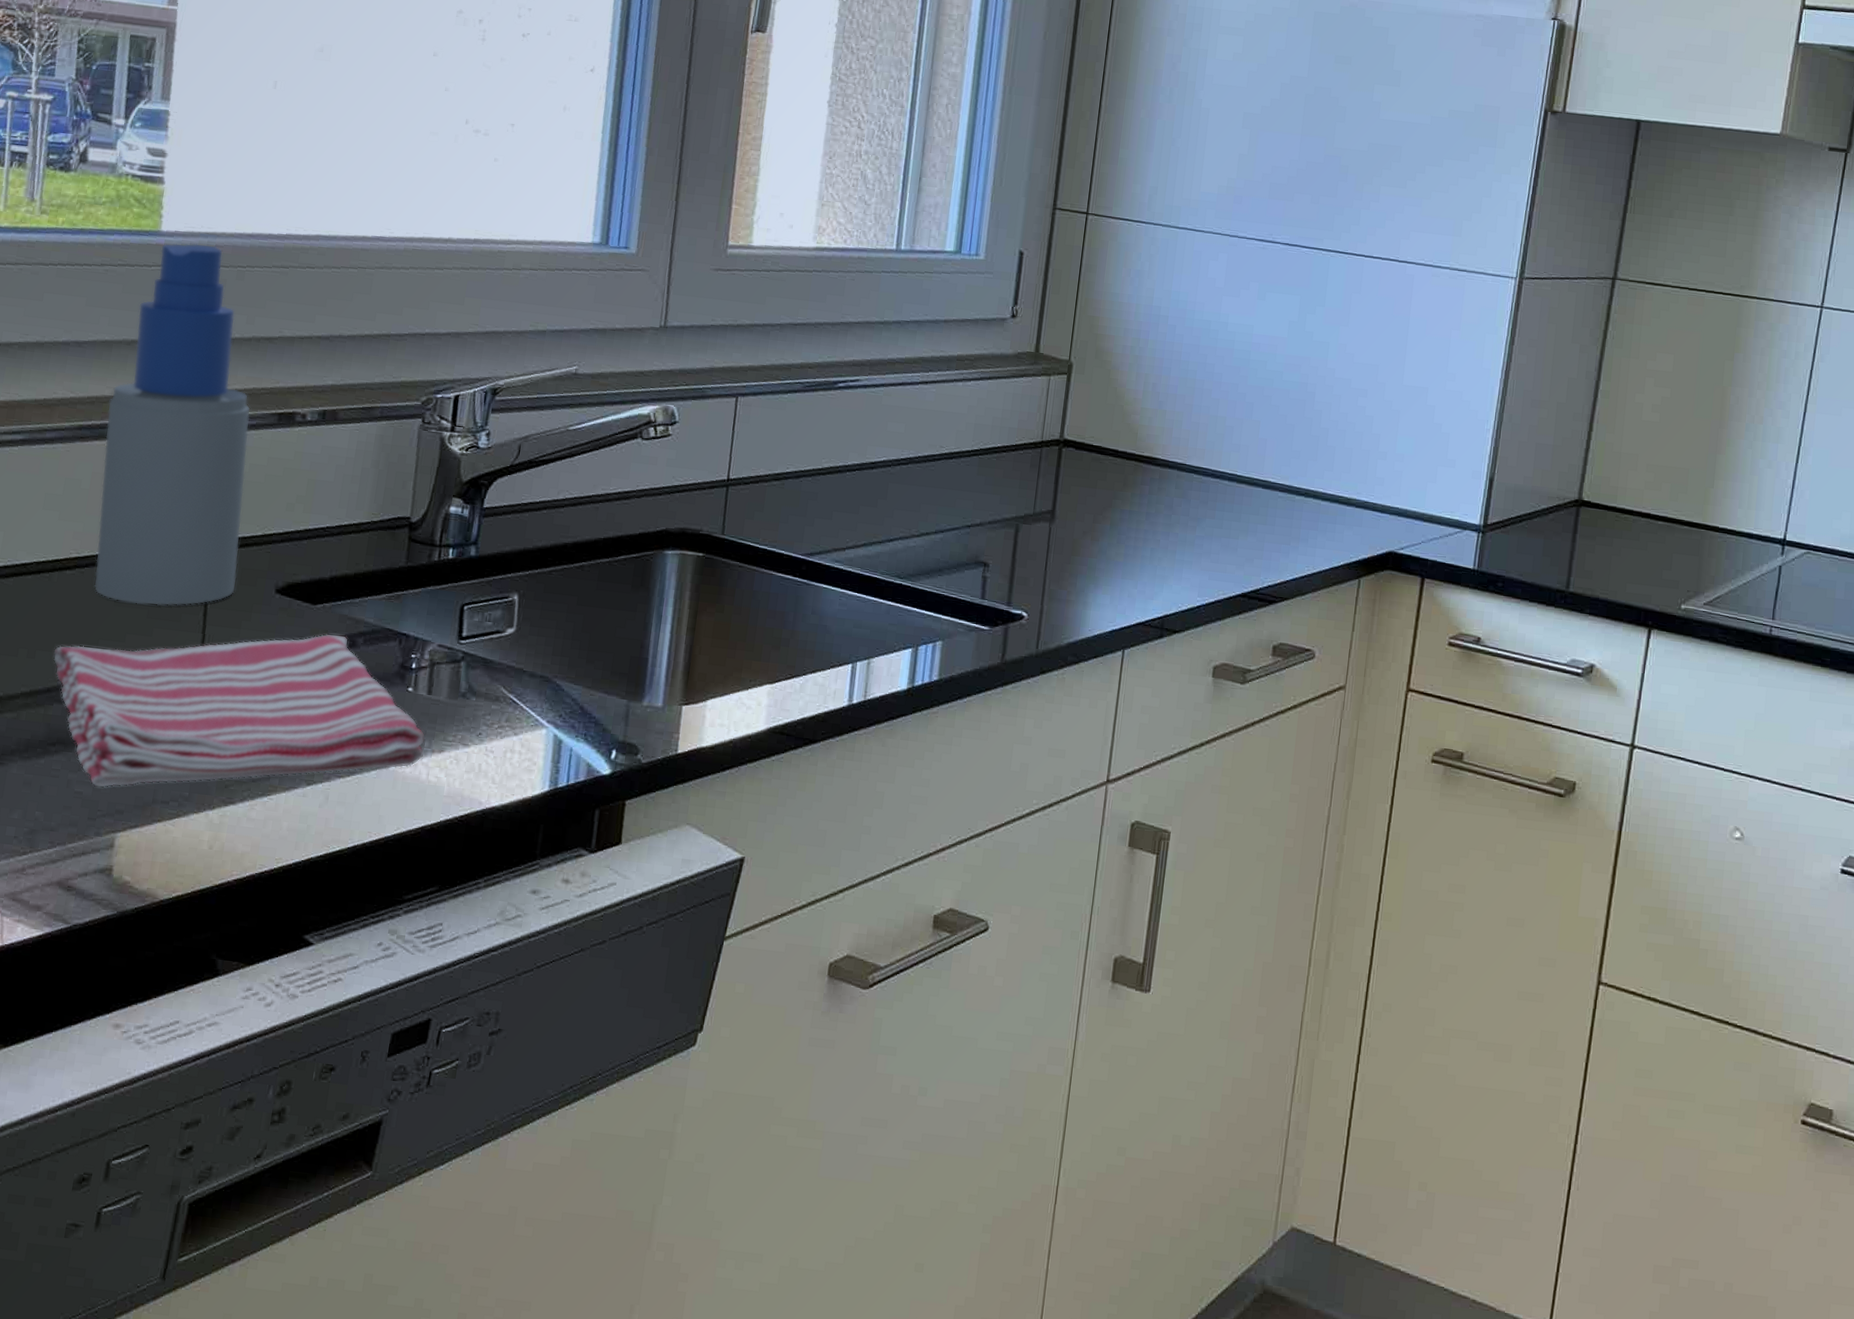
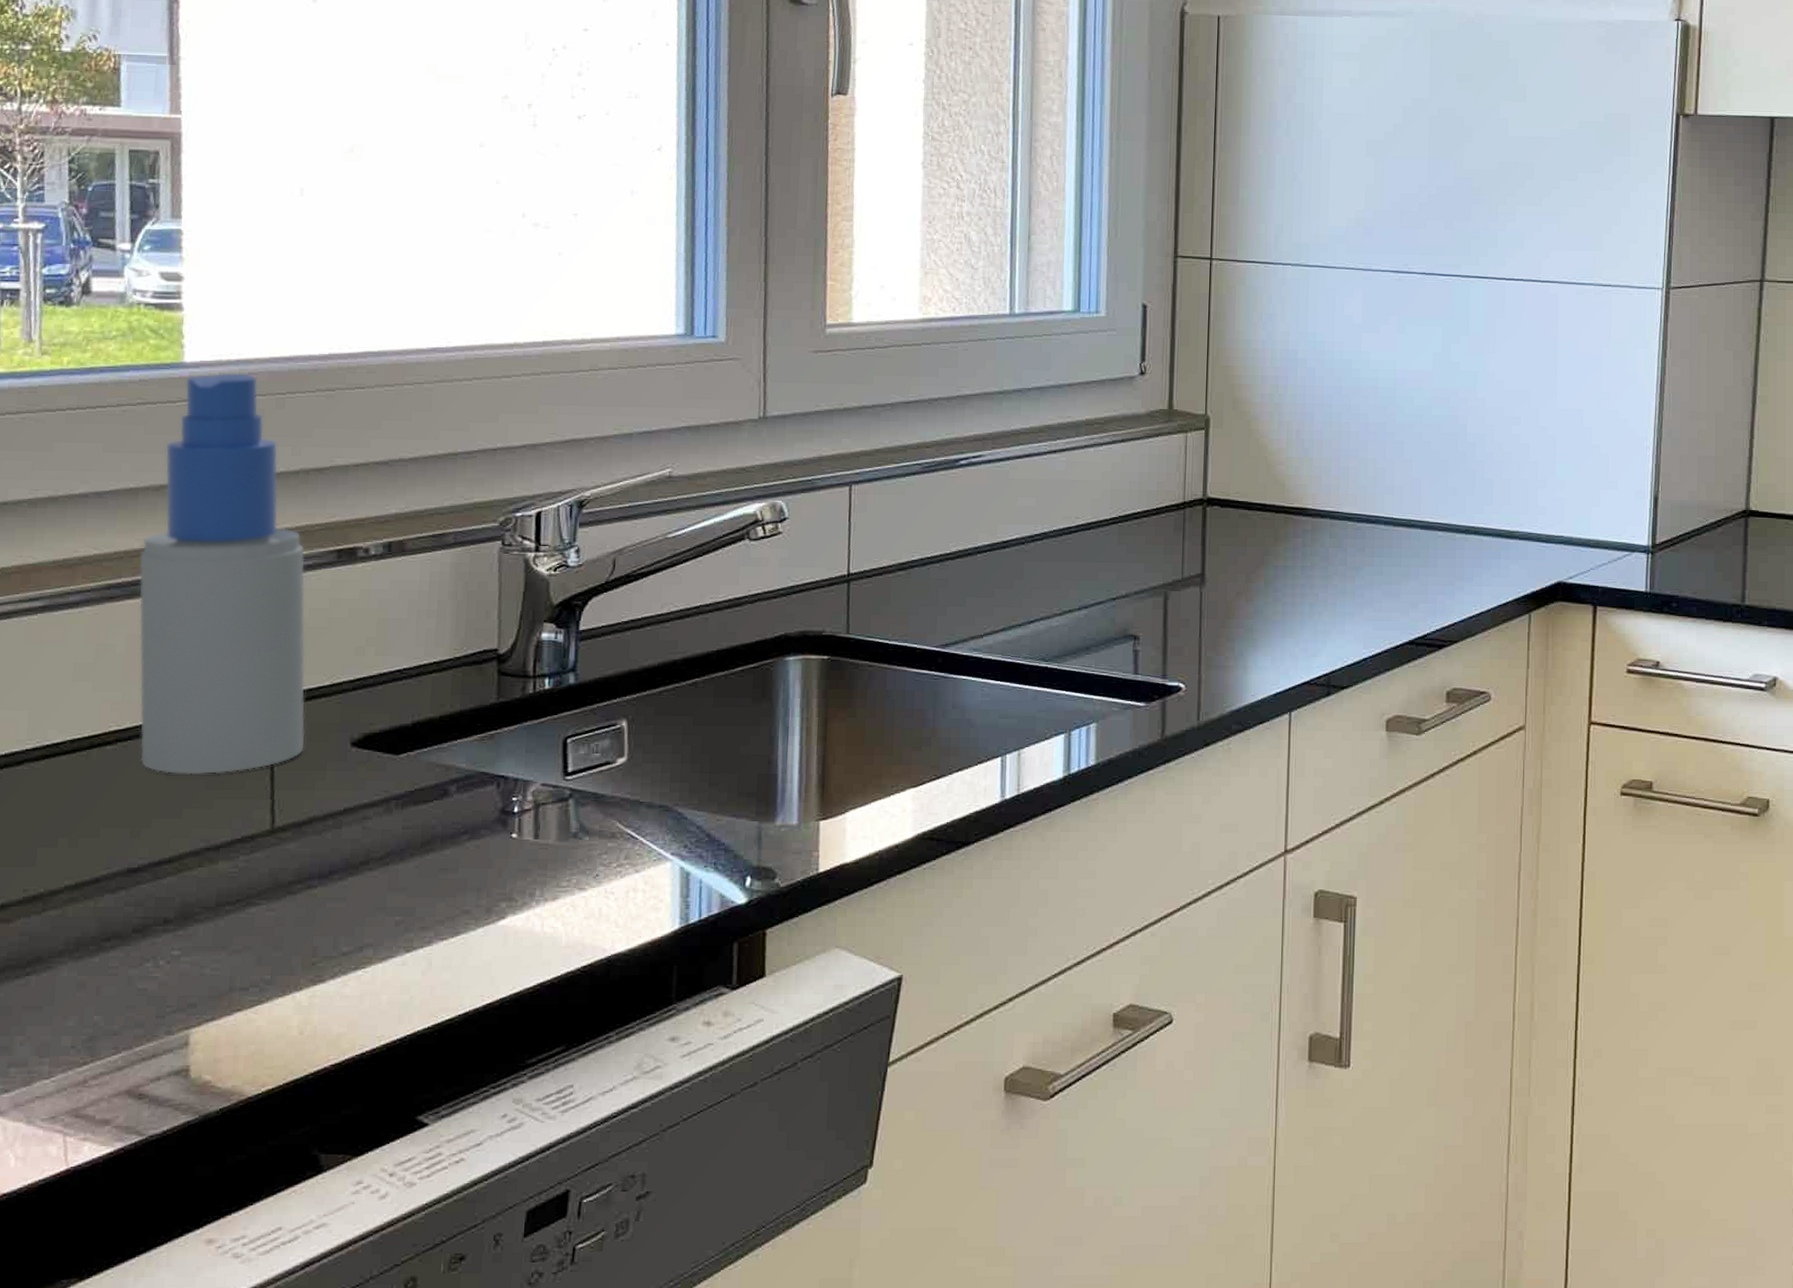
dish towel: present [53,633,425,788] -> none [99,785,536,981]

